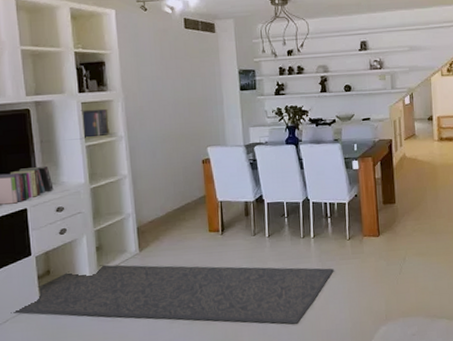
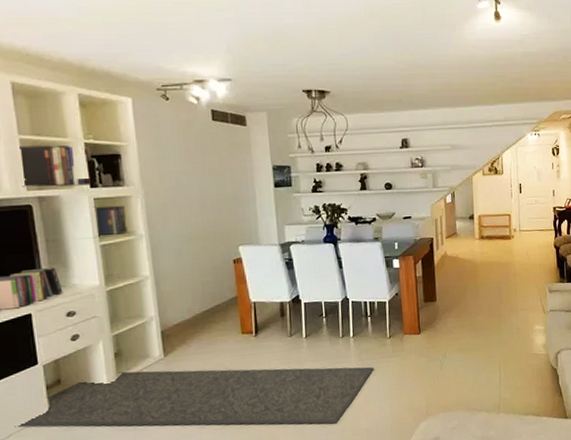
books: none [21,54,80,93] -> present [19,144,92,187]

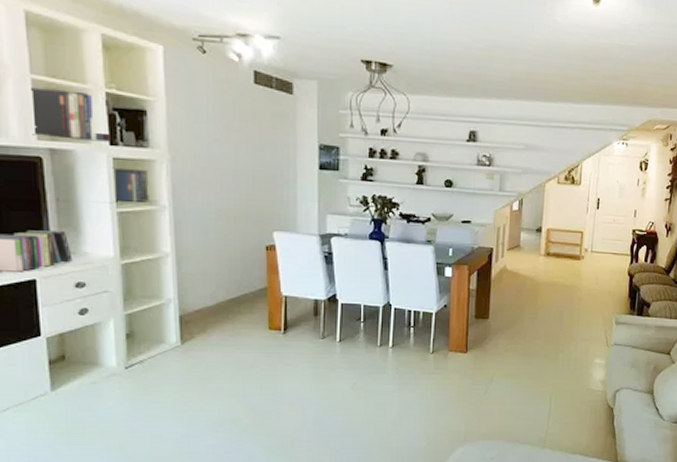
rug: present [14,367,374,428] -> none [12,355,412,438]

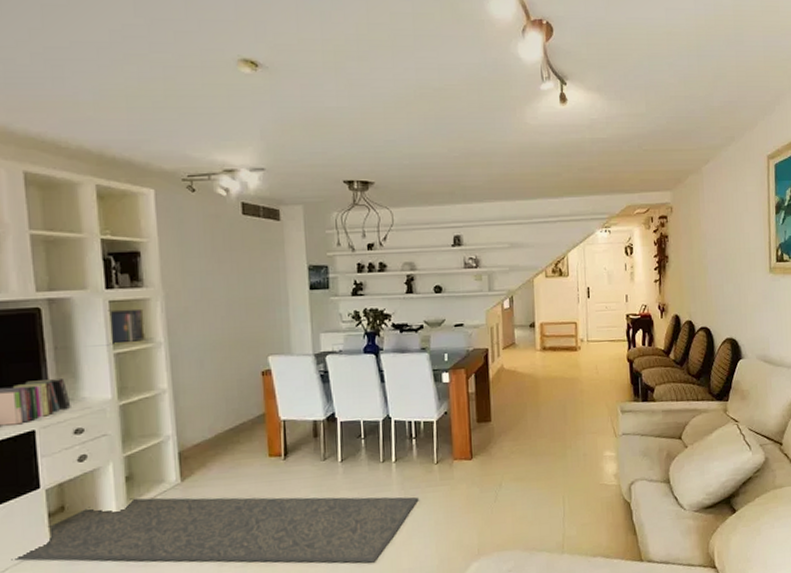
rug: none [12,355,412,438] -> present [11,497,419,564]
books: present [31,87,112,142] -> none [30,241,108,288]

